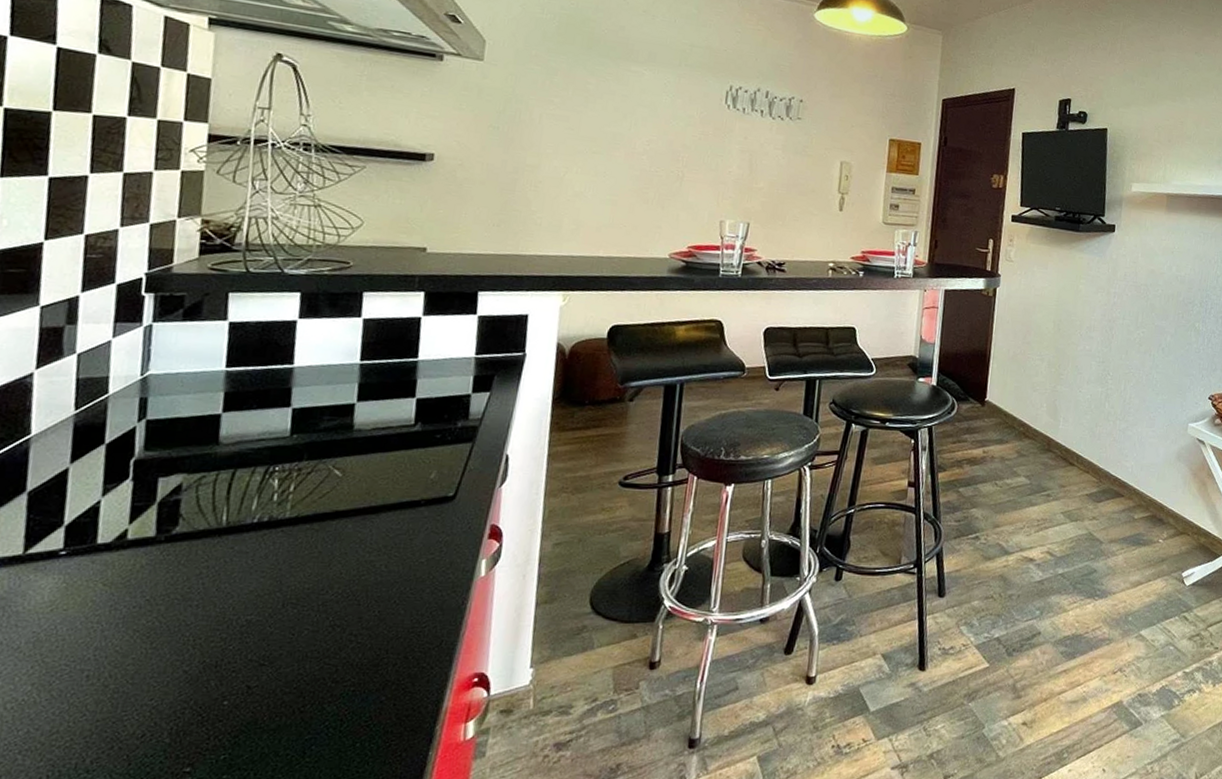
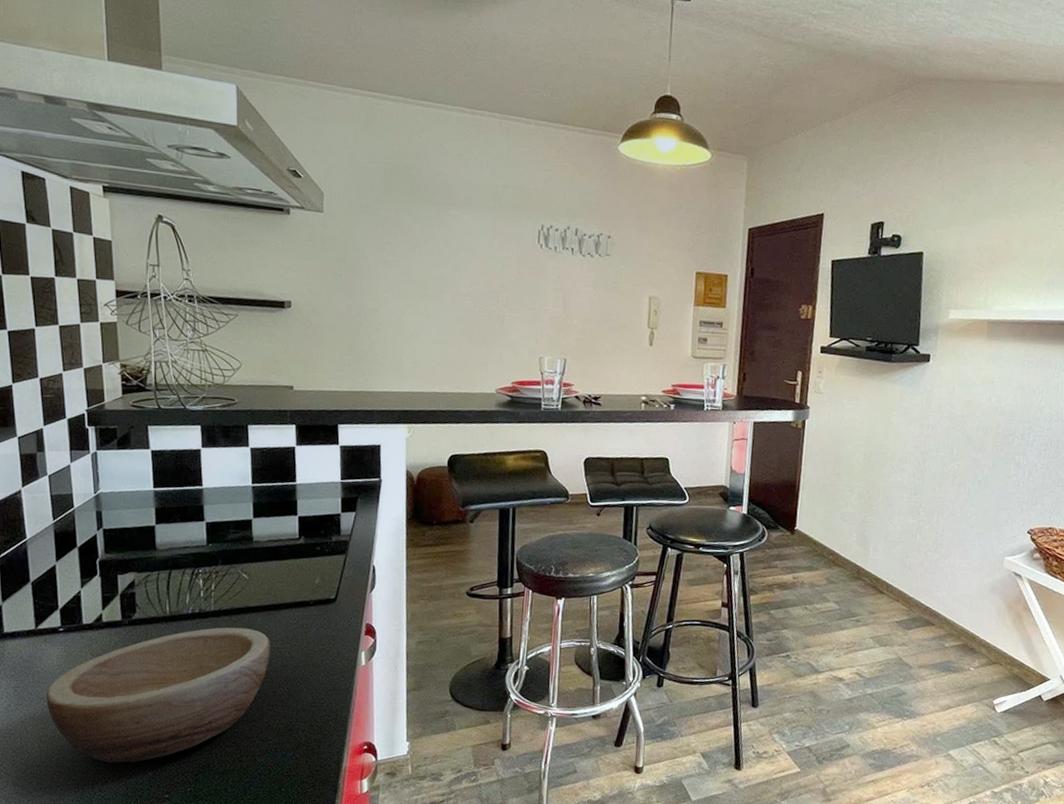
bowl: none [23,537,362,730] -> present [45,627,270,763]

